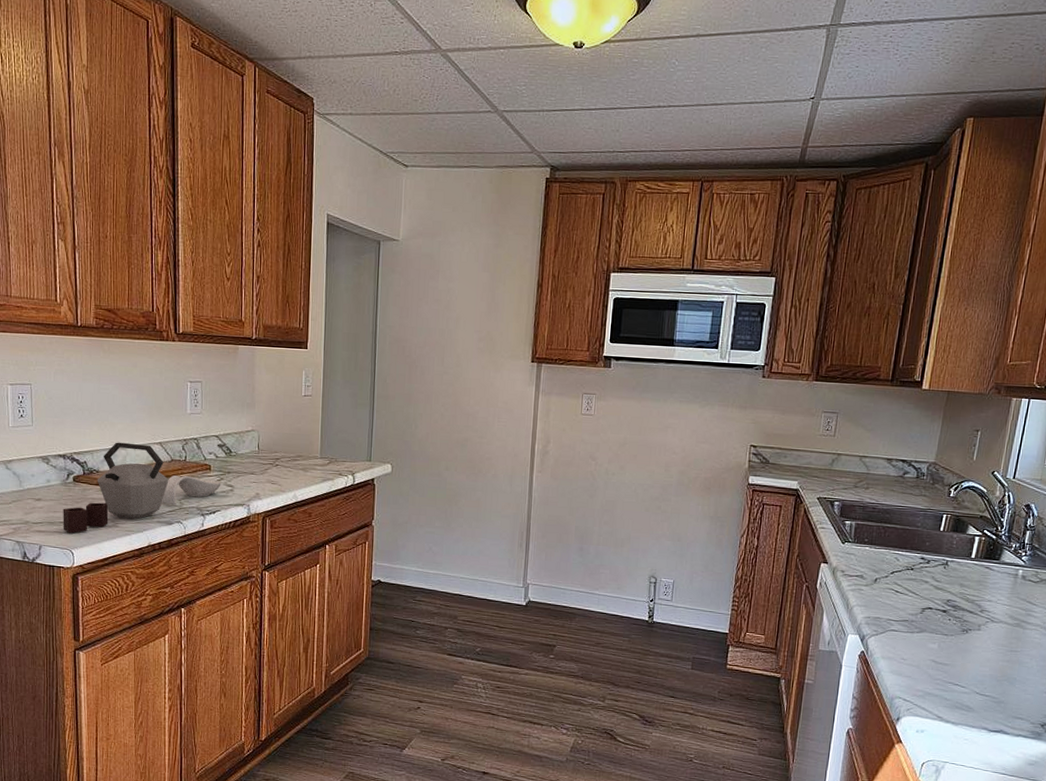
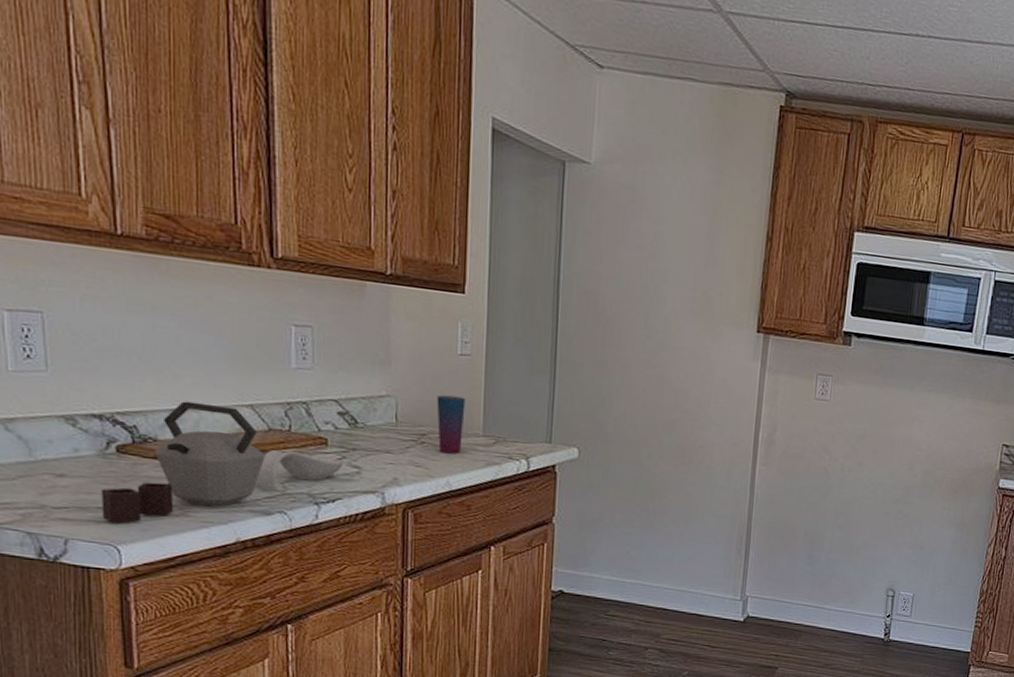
cup: none [287,427,308,473] -> present [436,394,466,454]

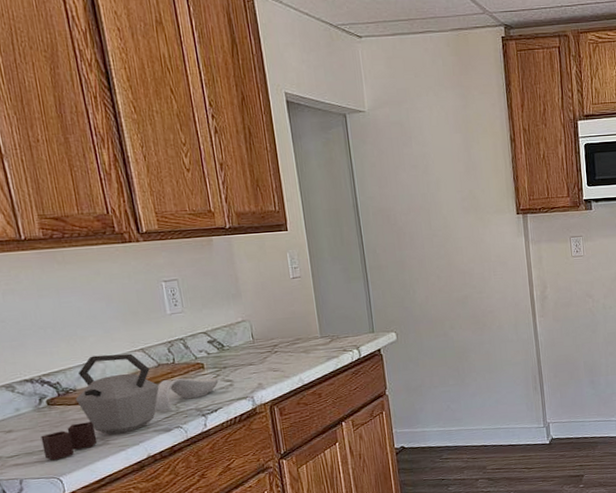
cup: present [436,394,466,454] -> none [280,310,306,357]

